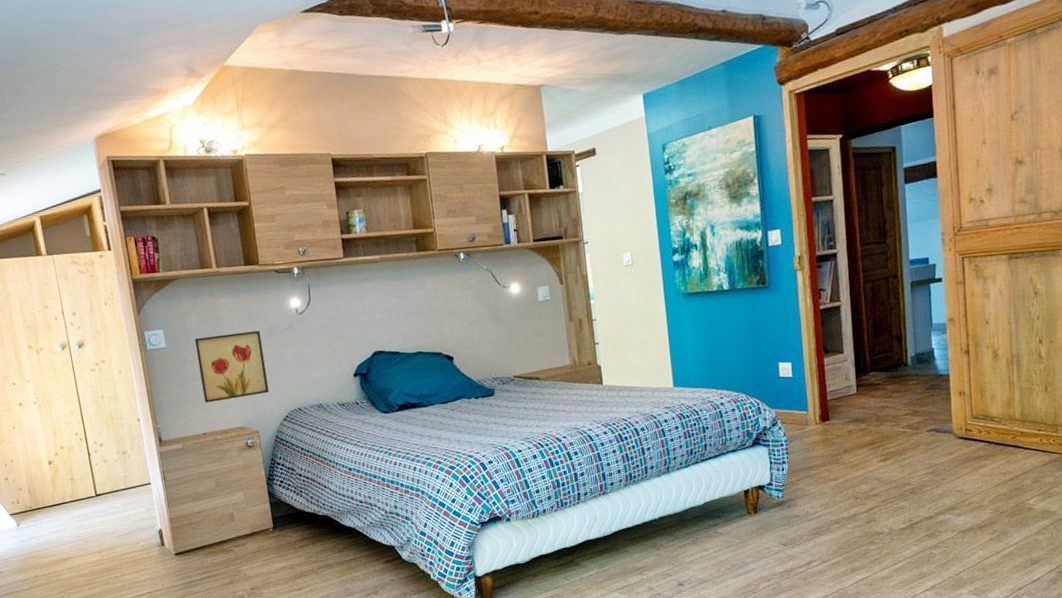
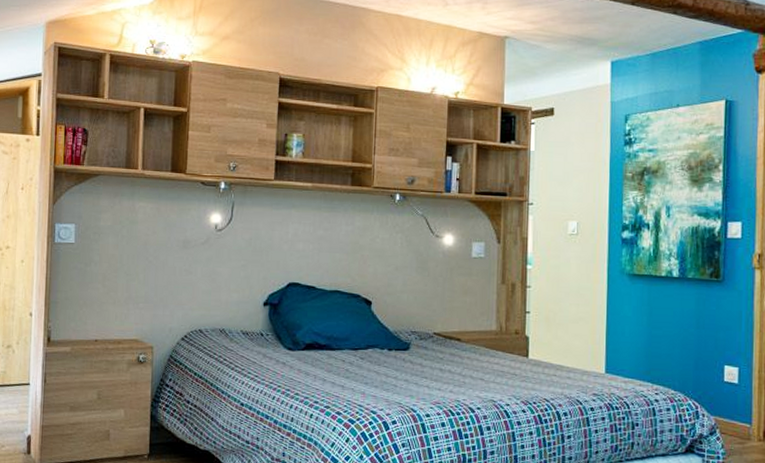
wall art: present [194,330,270,403] -> none [103,238,174,309]

